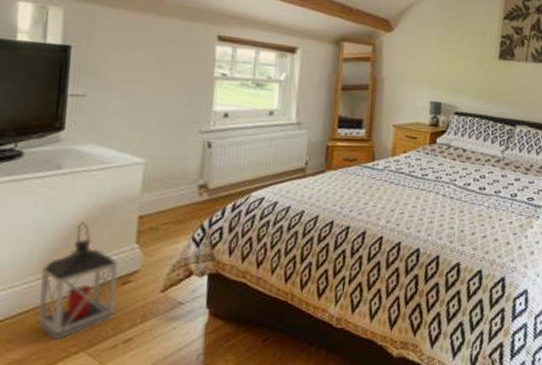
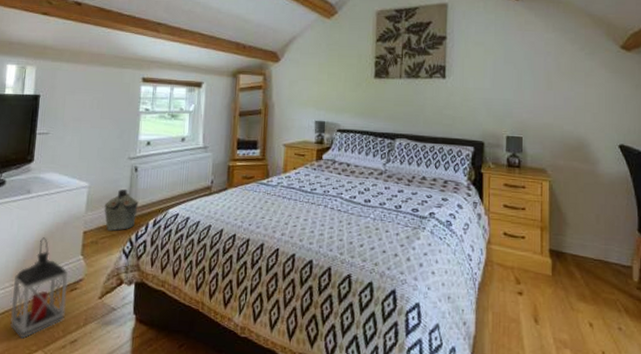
military canteen: none [166,167,213,217] -> present [104,189,138,232]

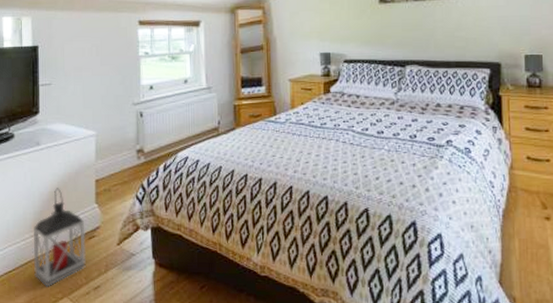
military canteen: present [104,189,138,232] -> none [113,135,147,179]

